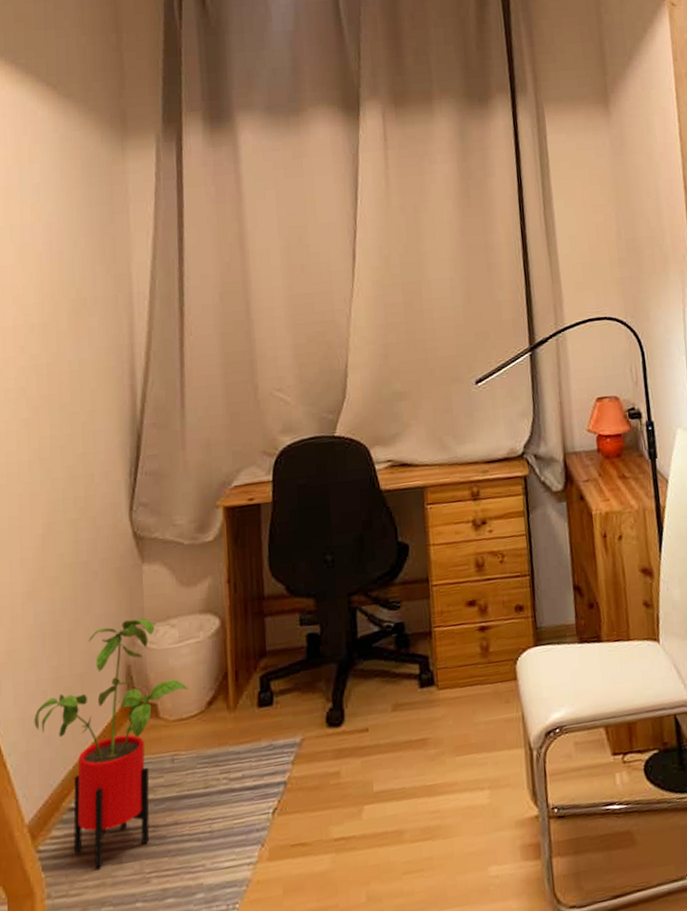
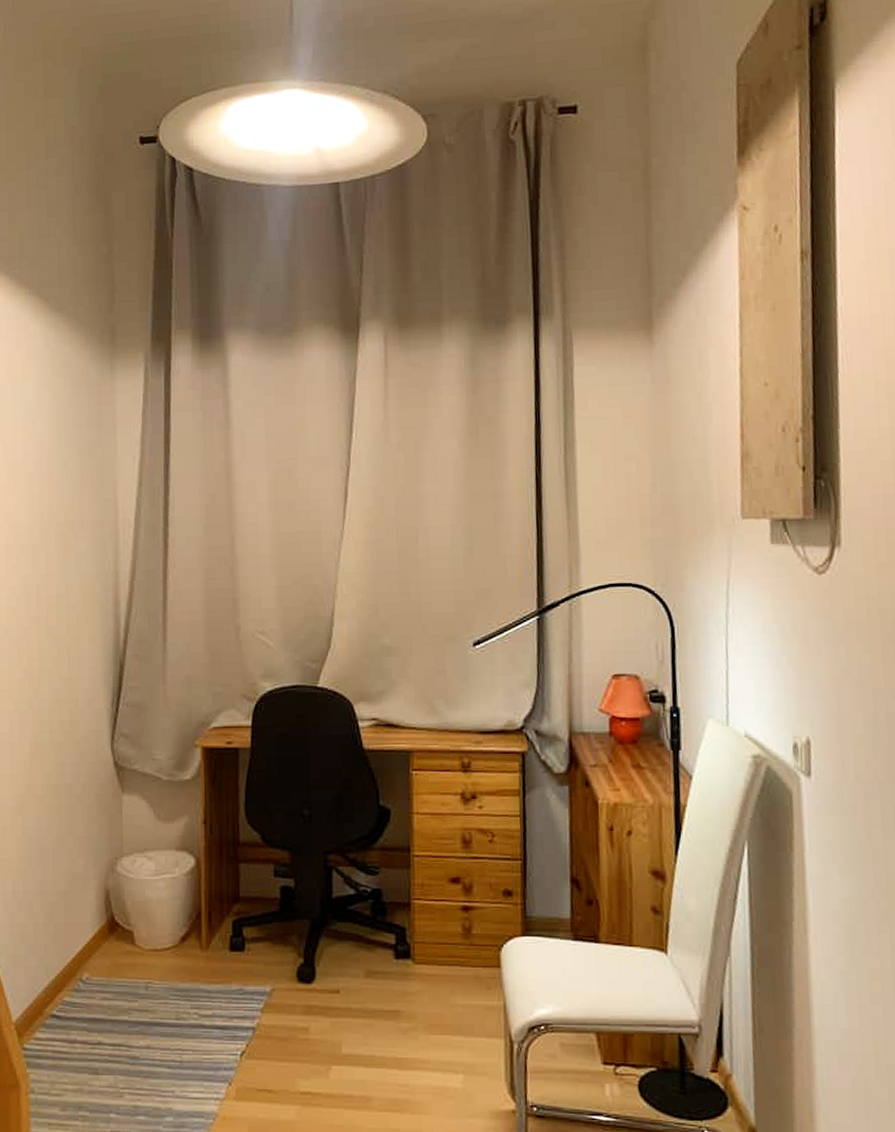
house plant: present [34,618,188,869] -> none [21,847,163,1075]

